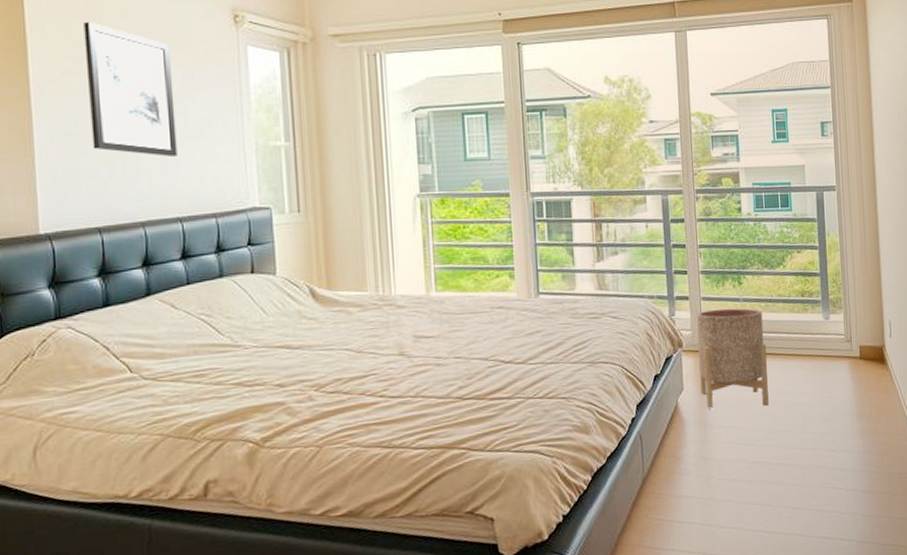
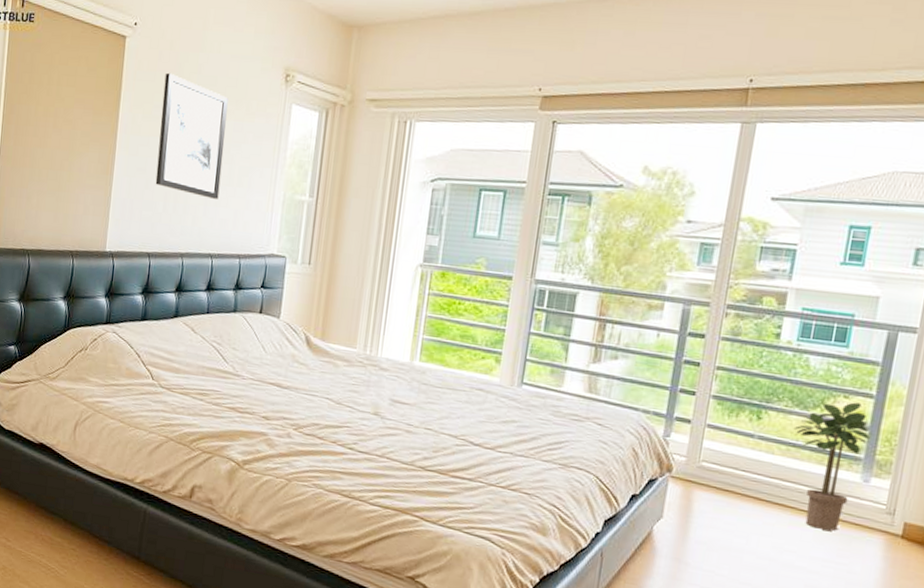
planter: present [697,308,769,409] -> none [681,439,781,561]
potted plant: none [767,255,822,367] -> present [793,402,870,531]

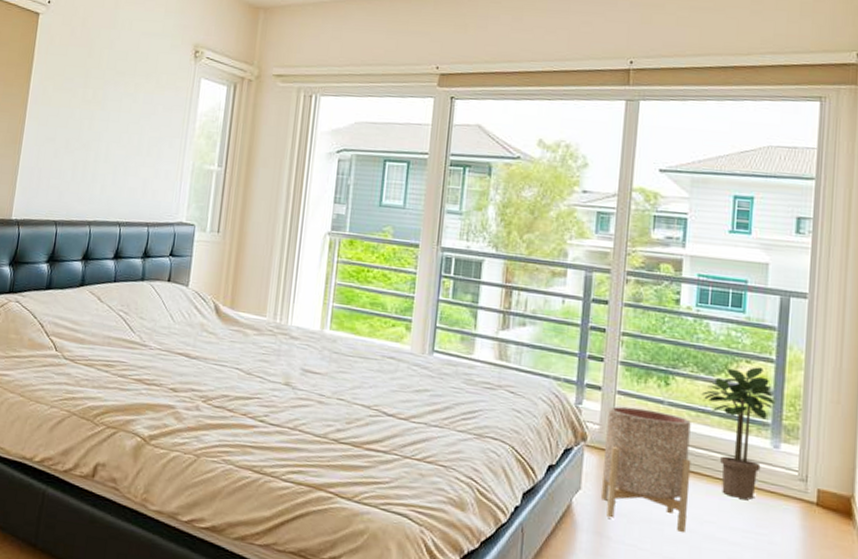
wall art: present [155,72,228,199] -> none [64,47,139,168]
planter: none [681,439,781,561] -> present [600,406,692,533]

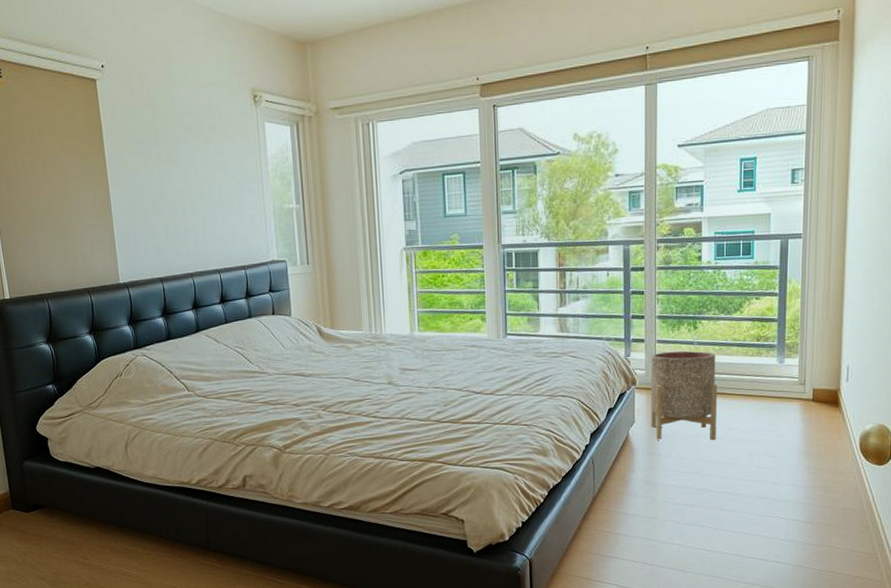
potted plant: present [701,367,775,500] -> none [722,301,779,407]

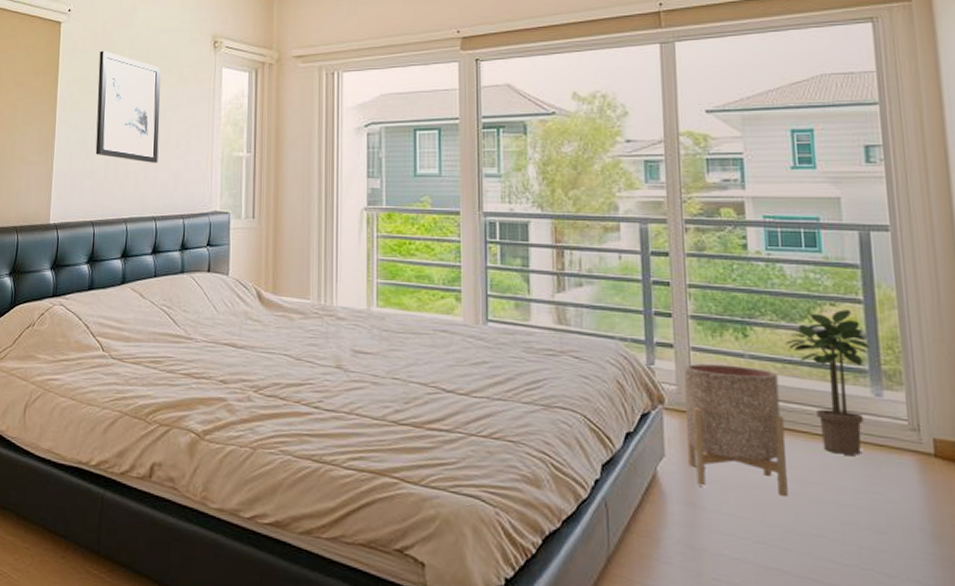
wall art: none [141,108,215,220] -> present [95,50,161,163]
potted plant: none [722,301,779,407] -> present [784,309,869,455]

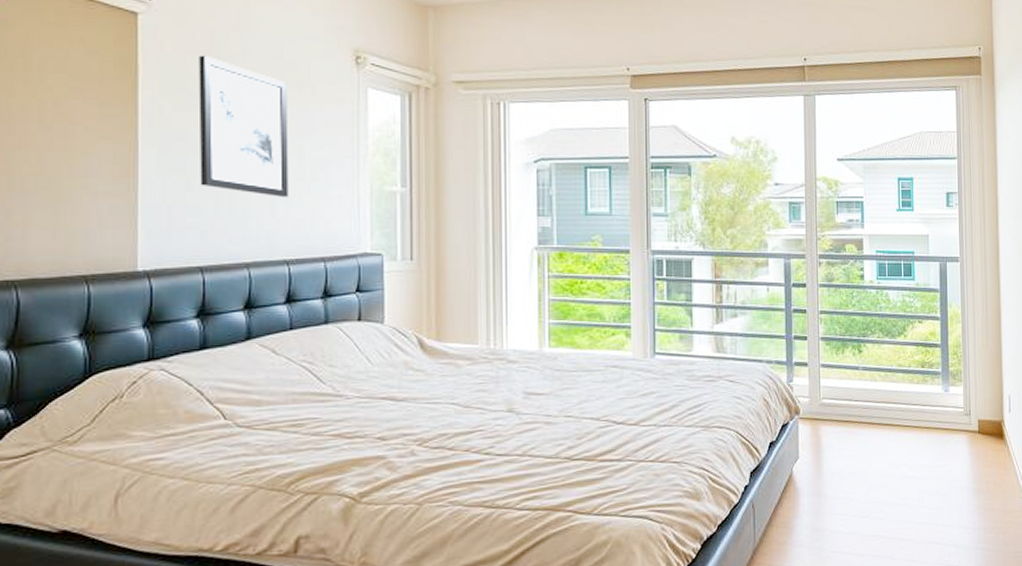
planter: present [684,363,788,498] -> none [815,376,885,479]
potted plant: present [784,309,869,455] -> none [887,325,942,439]

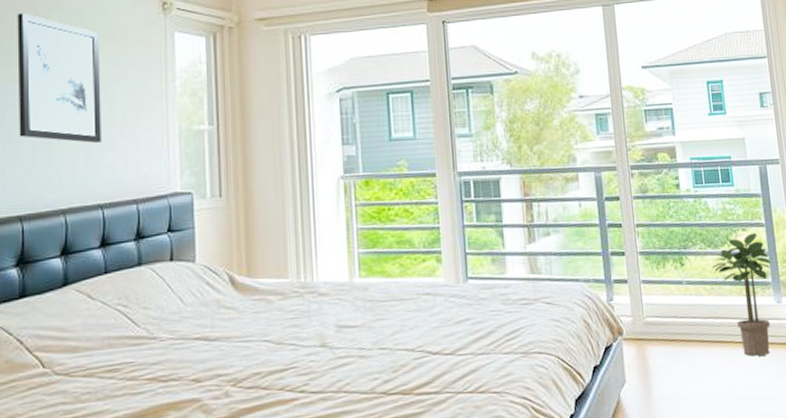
potted plant: none [887,325,942,439] -> present [711,233,771,356]

